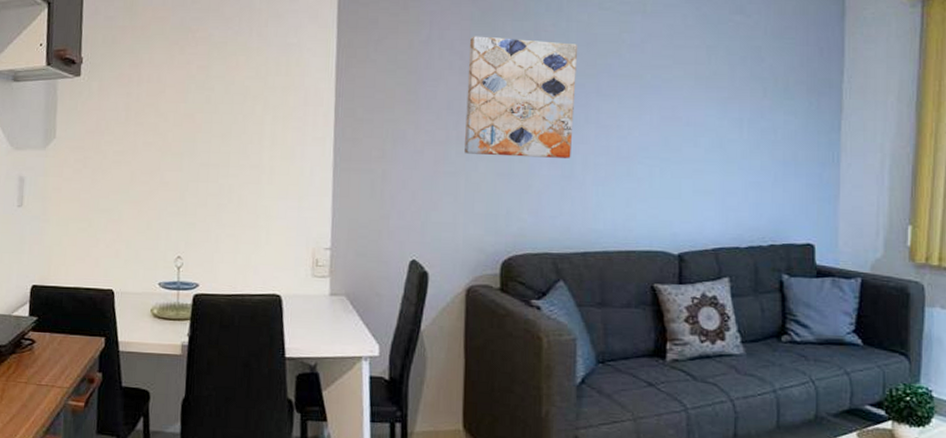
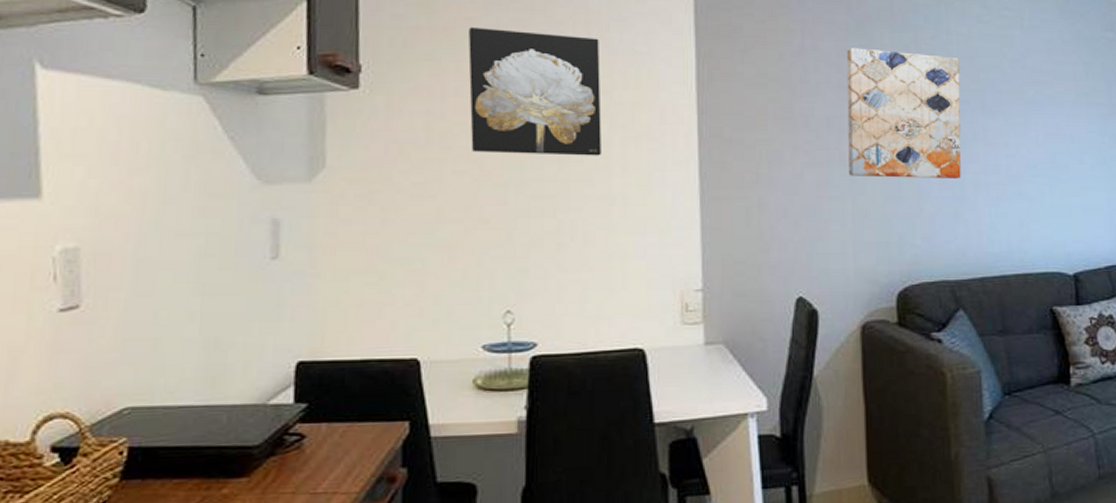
wall art: none [157,25,259,132] -> present [468,26,602,156]

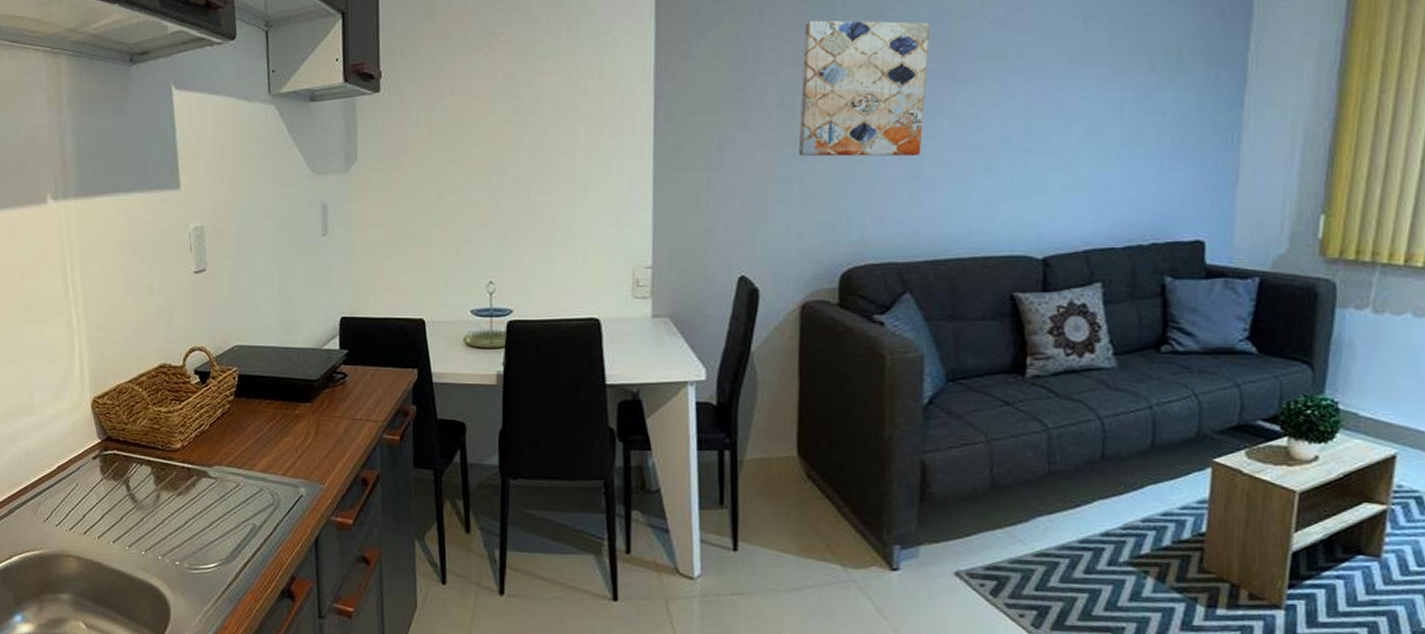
wall art: present [468,26,602,156] -> none [461,29,569,144]

